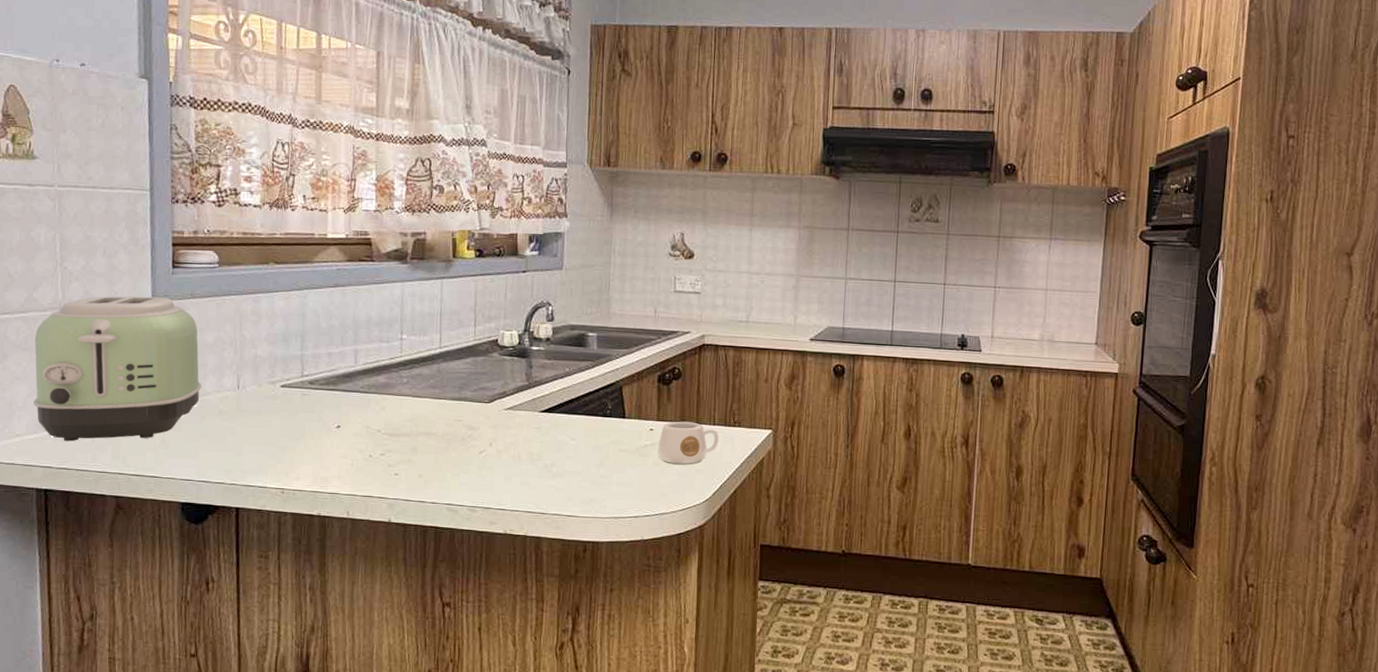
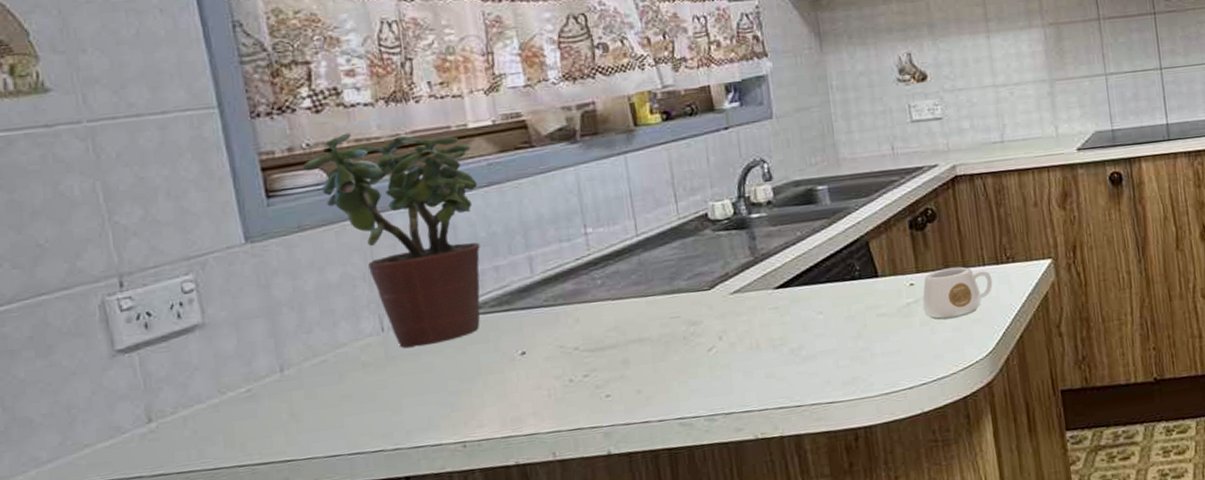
toaster: present [33,296,202,442] -> none [88,236,333,441]
potted plant: none [202,226,327,407] -> present [303,133,481,348]

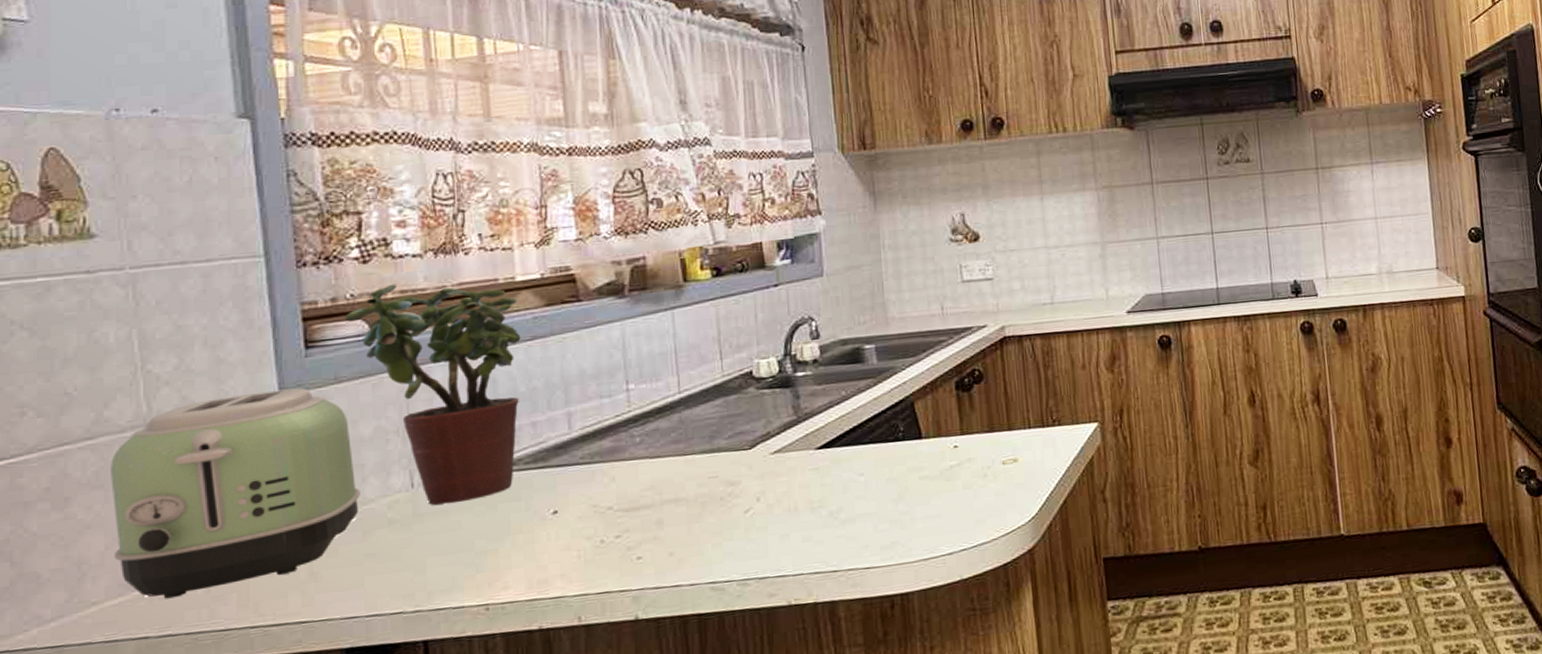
toaster: none [88,236,333,441] -> present [111,387,361,599]
mug: present [922,266,993,320] -> none [965,429,1038,484]

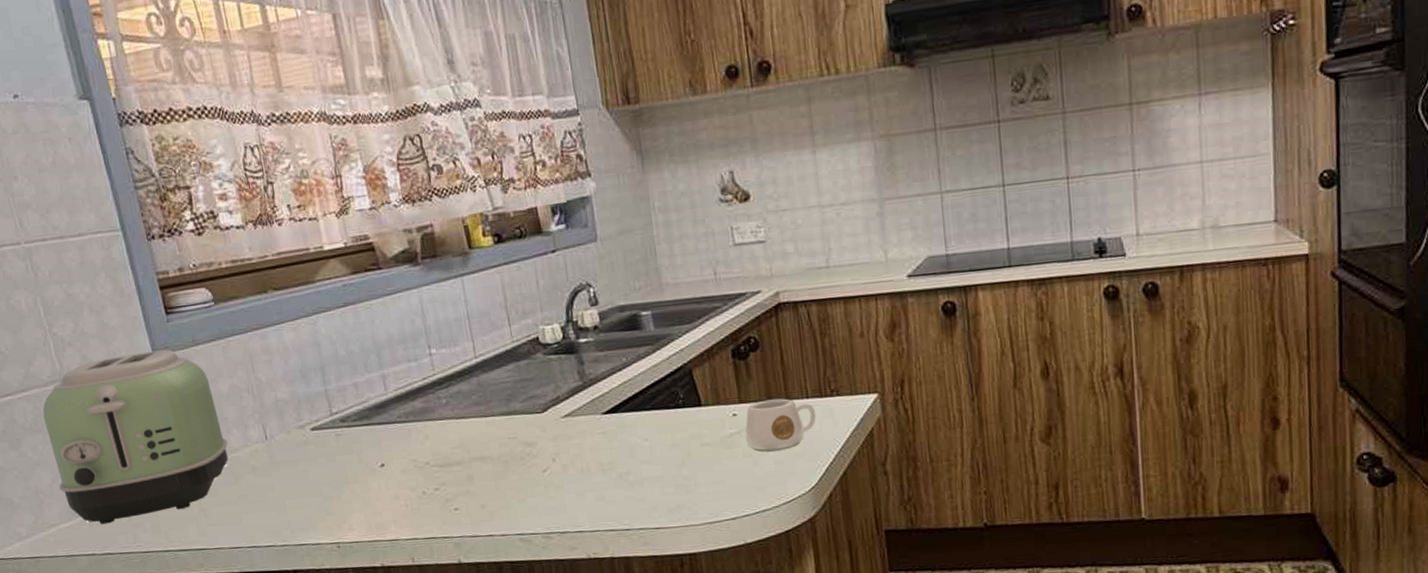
potted plant: present [345,284,521,506] -> none [192,254,345,456]
mug: none [965,429,1038,484] -> present [745,398,816,452]

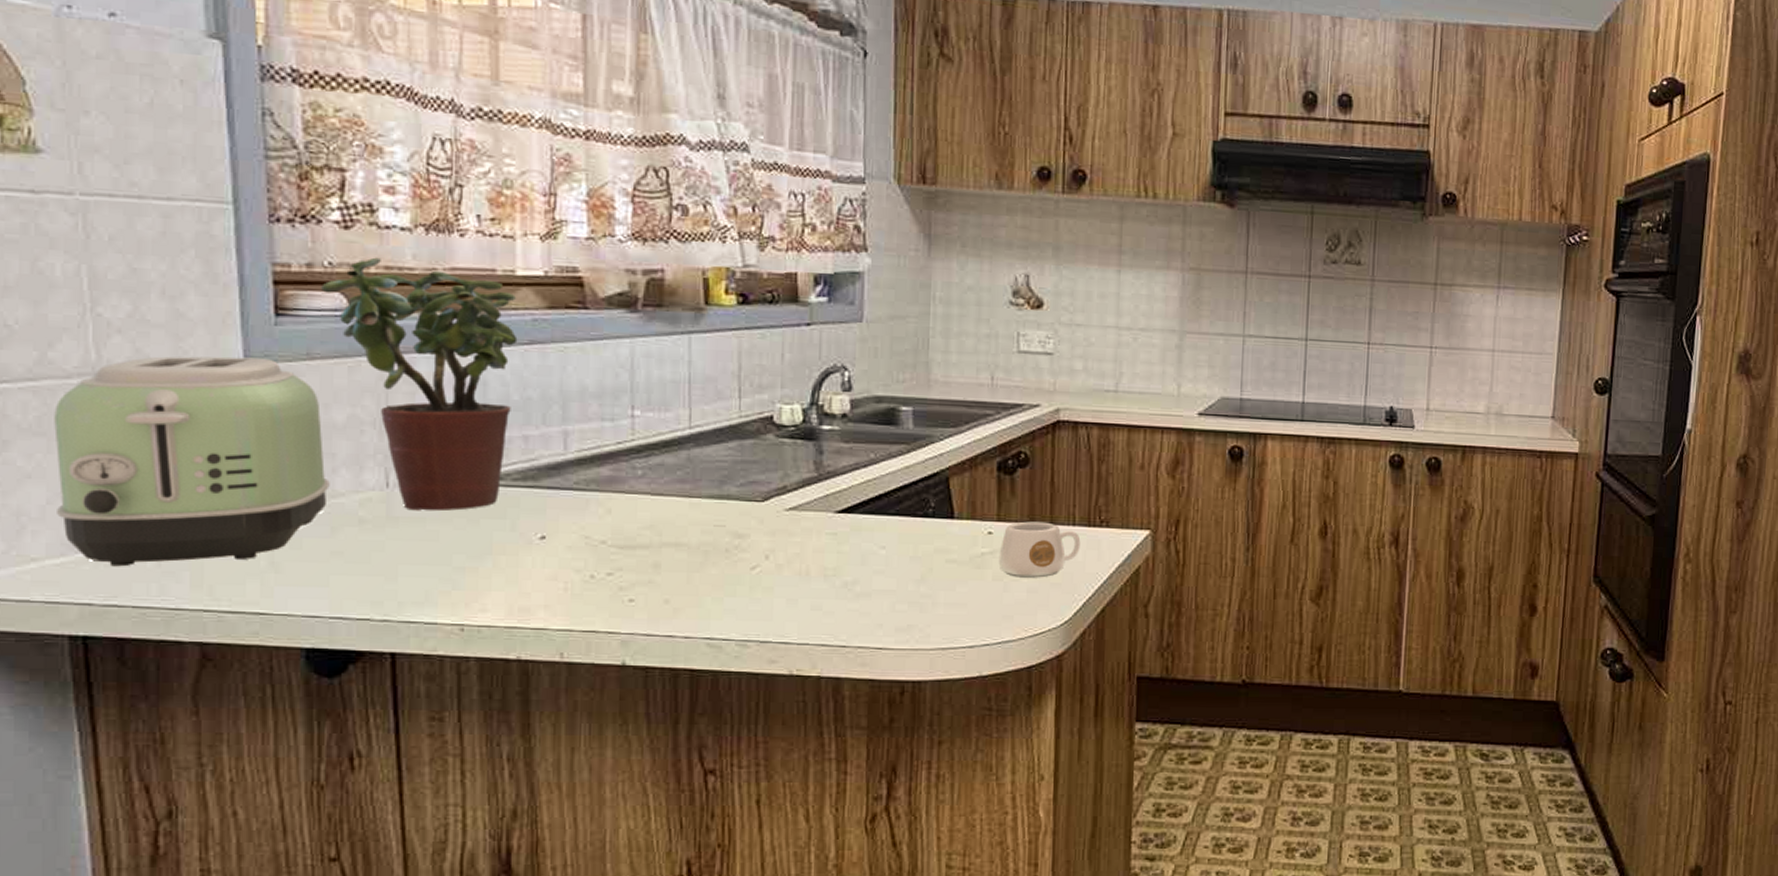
potted plant: none [192,254,345,456] -> present [321,257,518,512]

